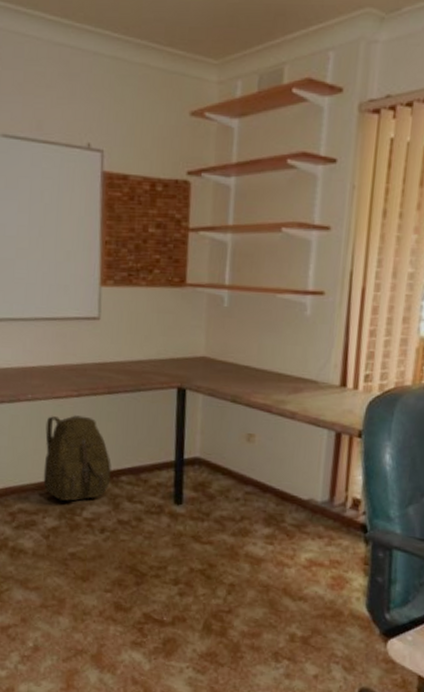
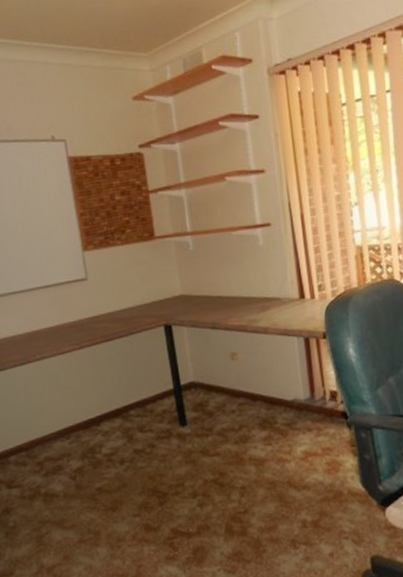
backpack: present [43,415,111,501] -> none [56,364,121,443]

